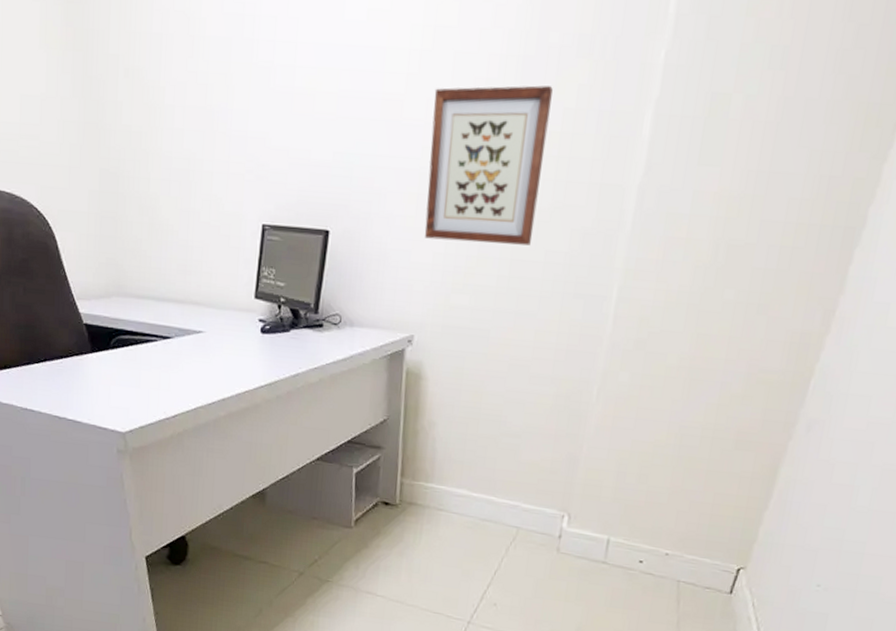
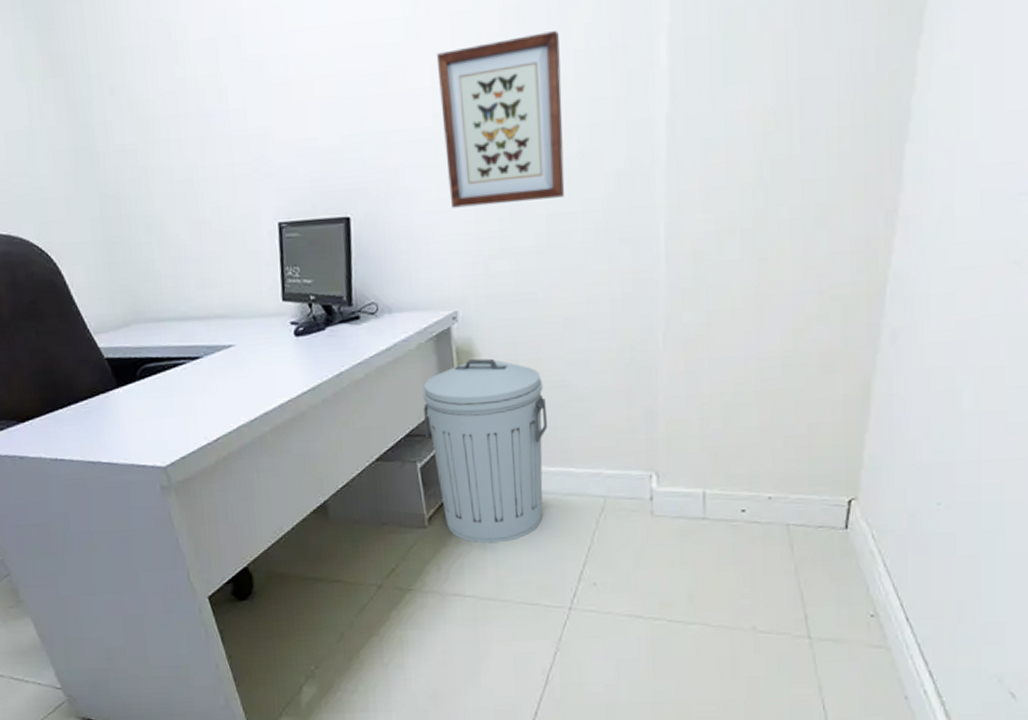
trash can: none [365,382,481,554] -> present [423,358,547,544]

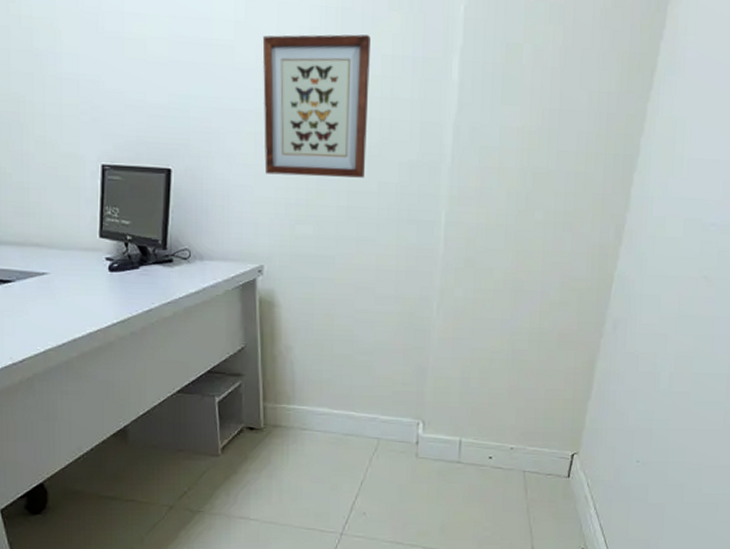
trash can: present [423,358,547,544] -> none [225,309,335,474]

